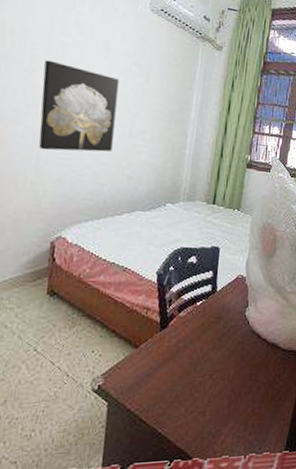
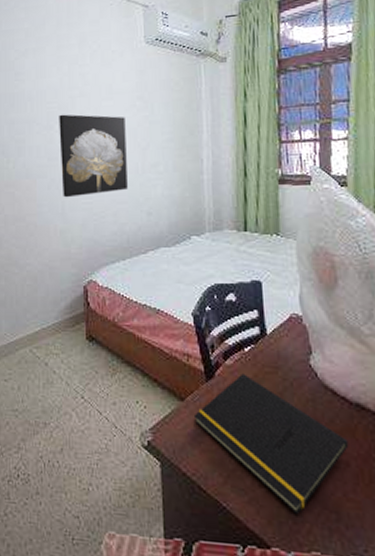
notepad: none [144,323,262,431] -> present [193,373,349,515]

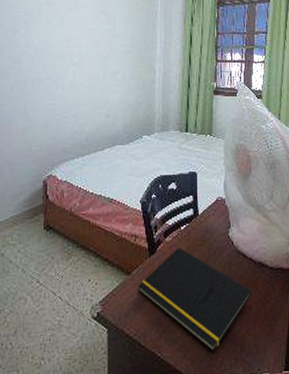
wall art: present [59,114,128,198] -> none [24,19,89,99]

